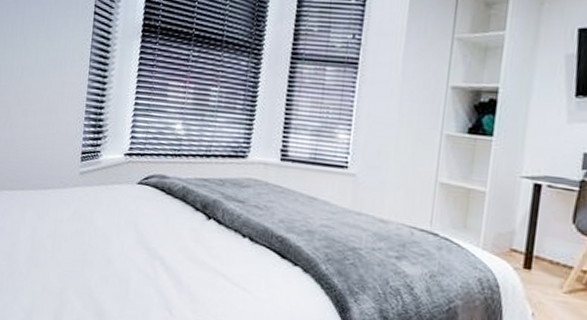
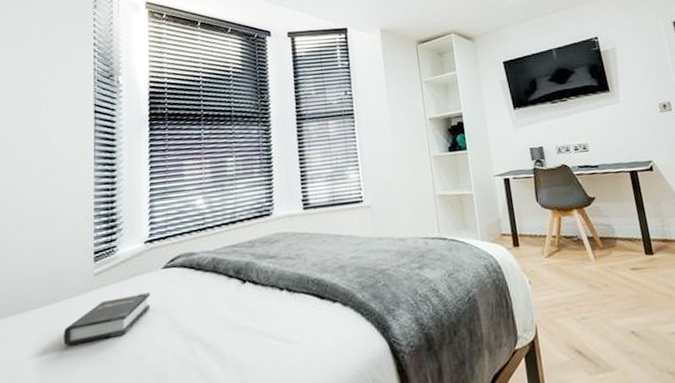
hardback book: none [51,199,125,235] -> present [63,292,151,347]

